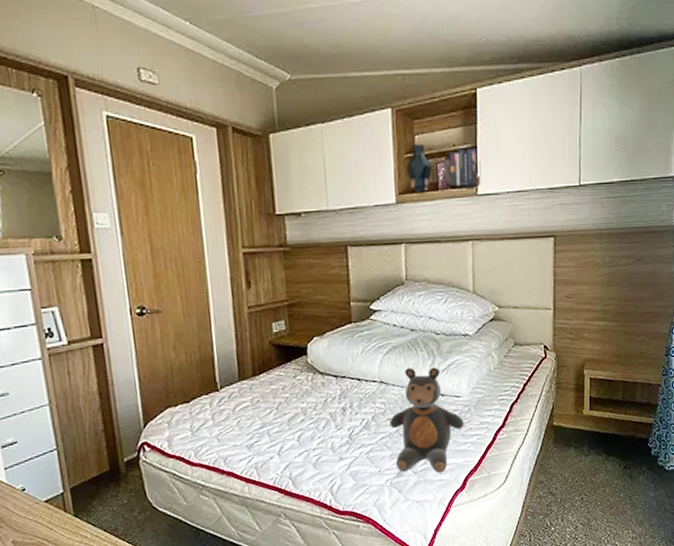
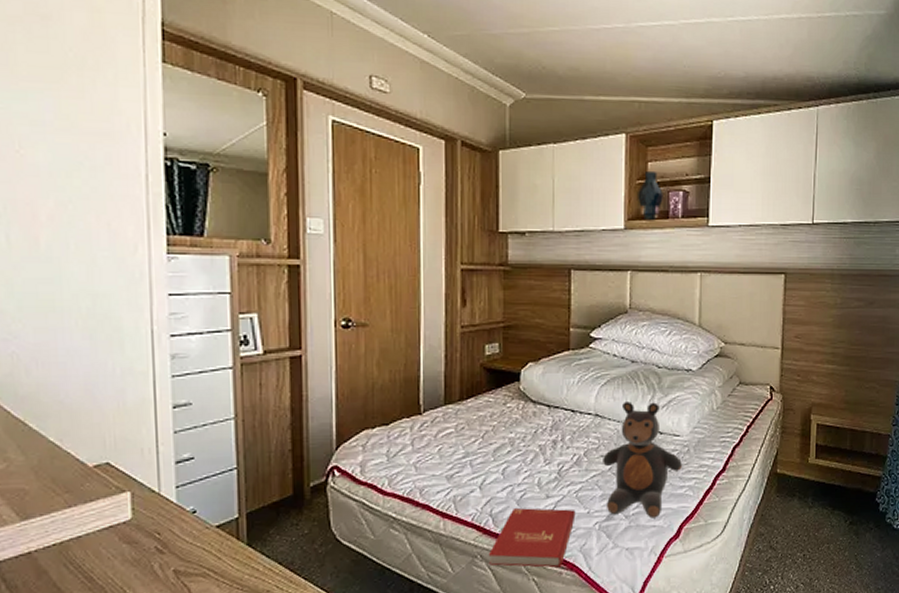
book: none [290,469,368,523] -> present [488,508,576,568]
books: present [443,147,481,190] -> none [675,178,713,219]

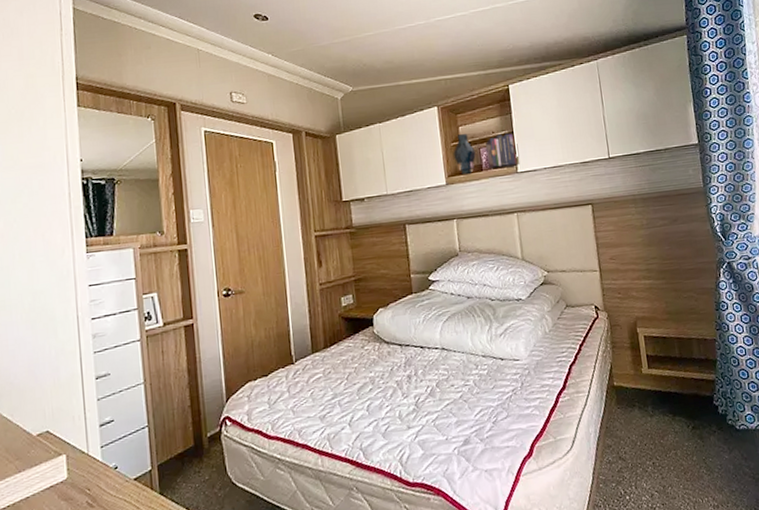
book: present [488,508,576,568] -> none [362,437,436,497]
teddy bear: present [603,401,683,519] -> none [453,332,526,440]
books: none [675,178,713,219] -> present [485,133,520,170]

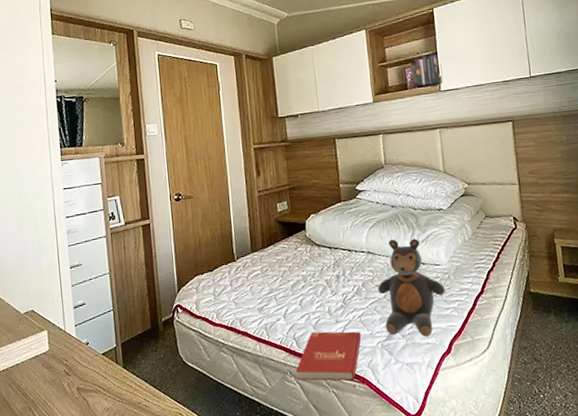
book: none [362,437,436,497] -> present [295,331,362,382]
vase: present [453,134,476,176] -> none [380,55,401,94]
teddy bear: none [453,332,526,440] -> present [378,238,446,337]

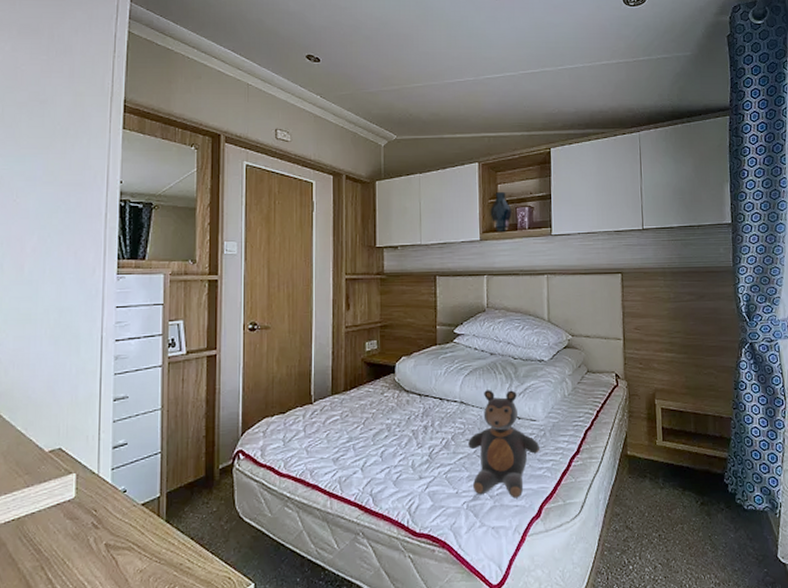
book: present [295,331,362,382] -> none [369,488,446,546]
vase: none [380,55,401,94] -> present [490,192,512,233]
books: present [410,53,443,89] -> none [522,195,555,230]

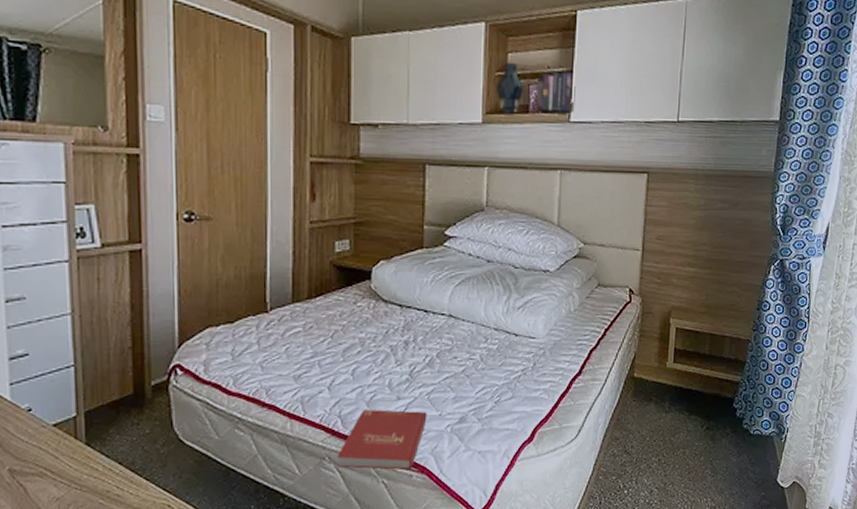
book: none [369,488,446,546] -> present [336,409,427,471]
teddy bear: present [468,390,541,499] -> none [456,302,538,422]
books: none [522,195,555,230] -> present [535,71,576,115]

